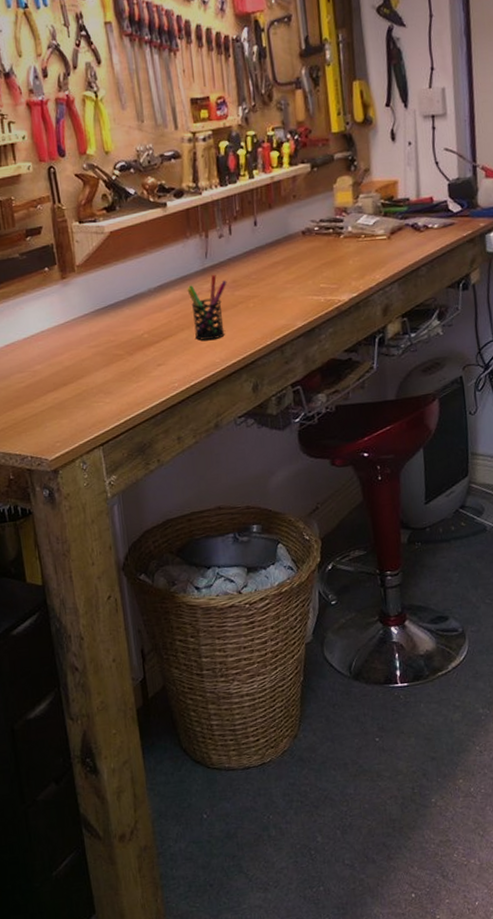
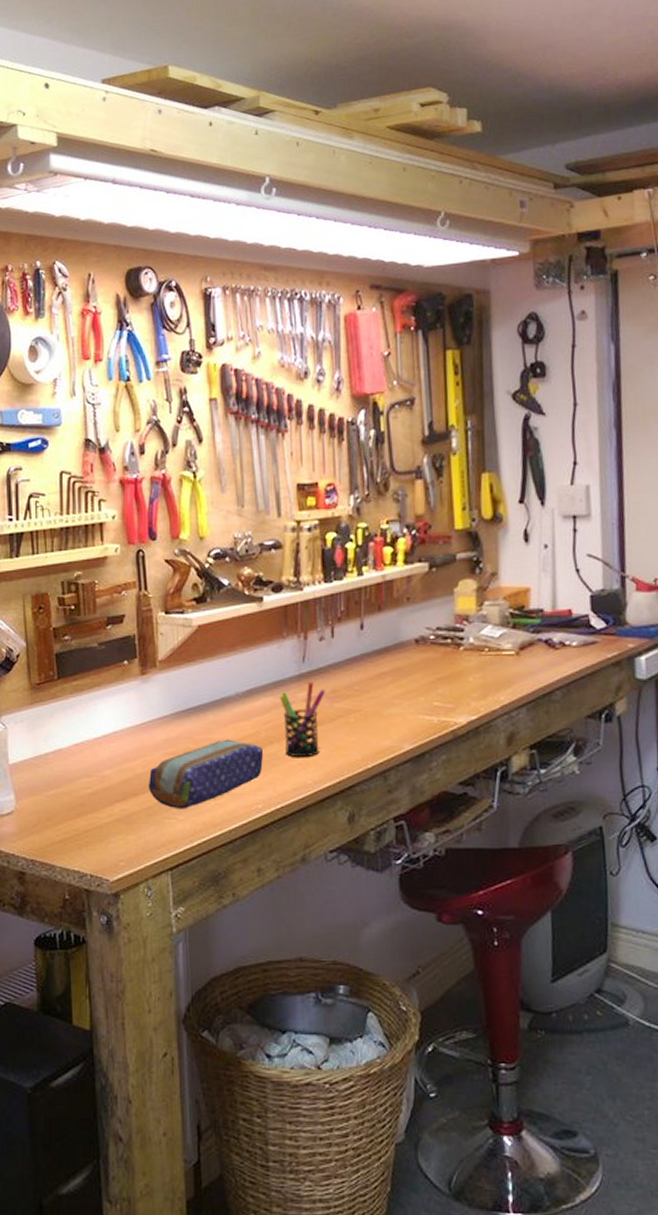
pencil case: none [75,329,177,394] -> present [148,739,264,810]

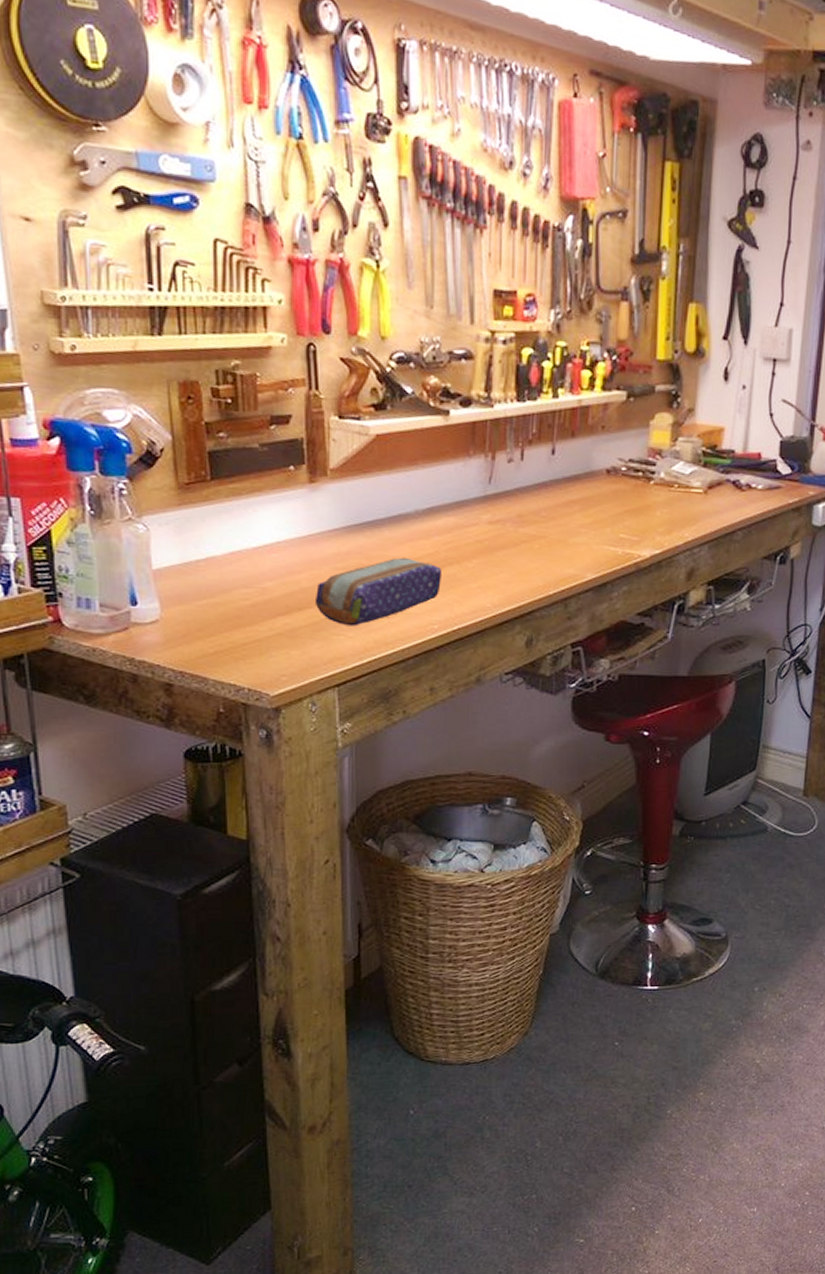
pen holder: present [279,681,326,757] -> none [462,504,511,580]

